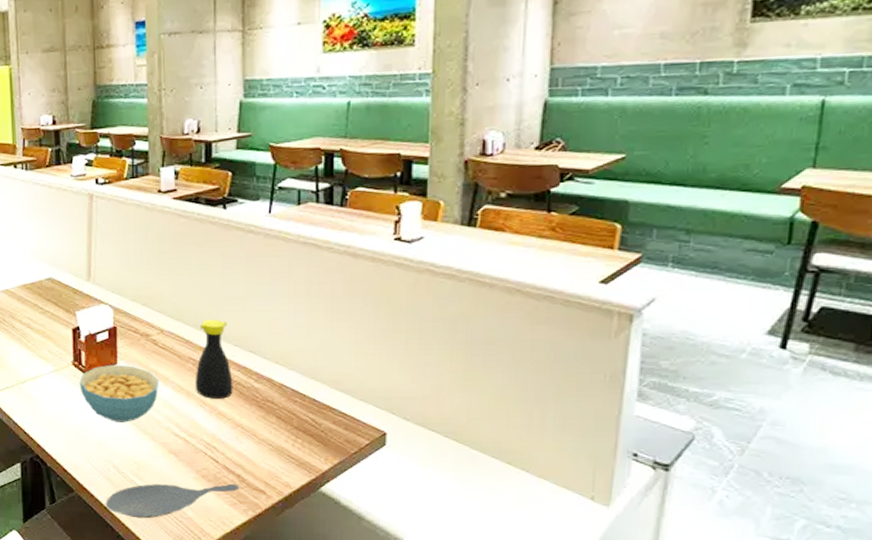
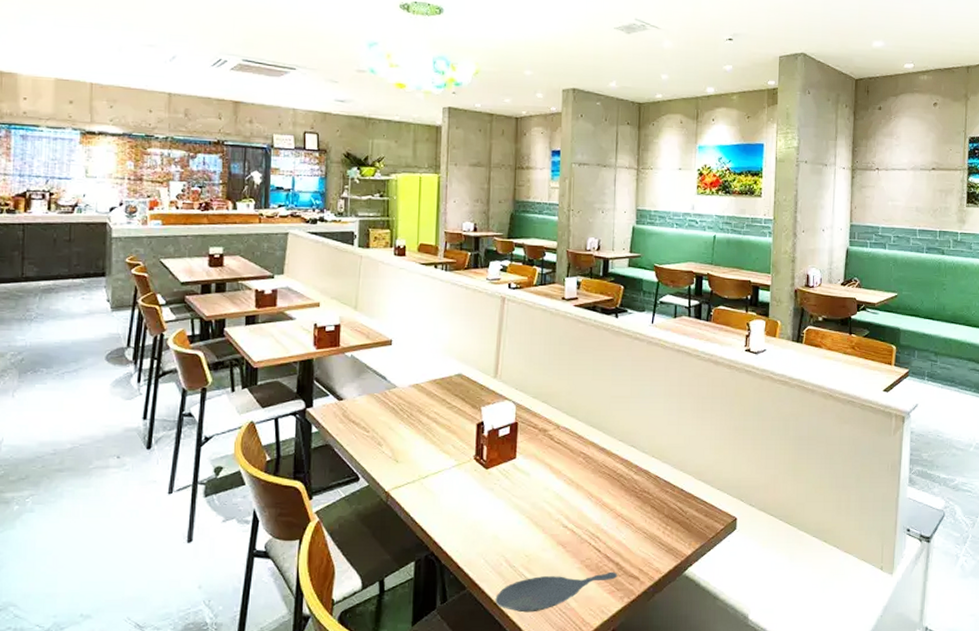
cereal bowl: present [79,364,159,422] -> none [479,458,553,516]
bottle: present [194,320,233,399] -> none [584,417,617,490]

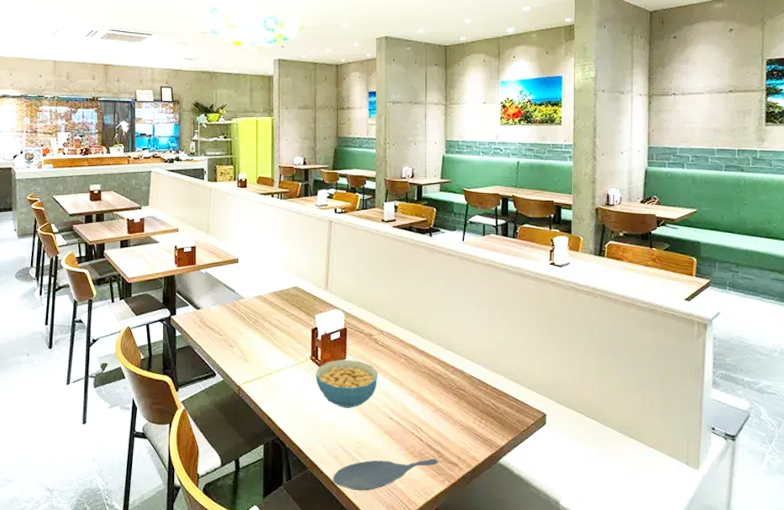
cereal bowl: none [479,458,553,516] -> present [315,359,379,408]

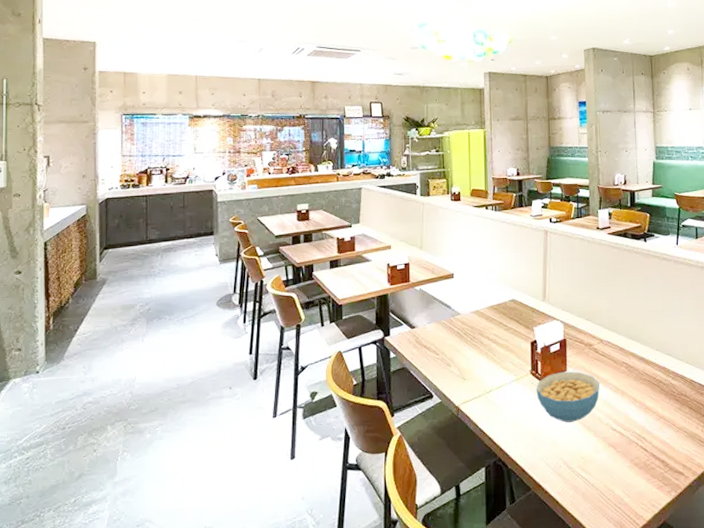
spoon: present [332,458,439,491] -> none [557,468,664,509]

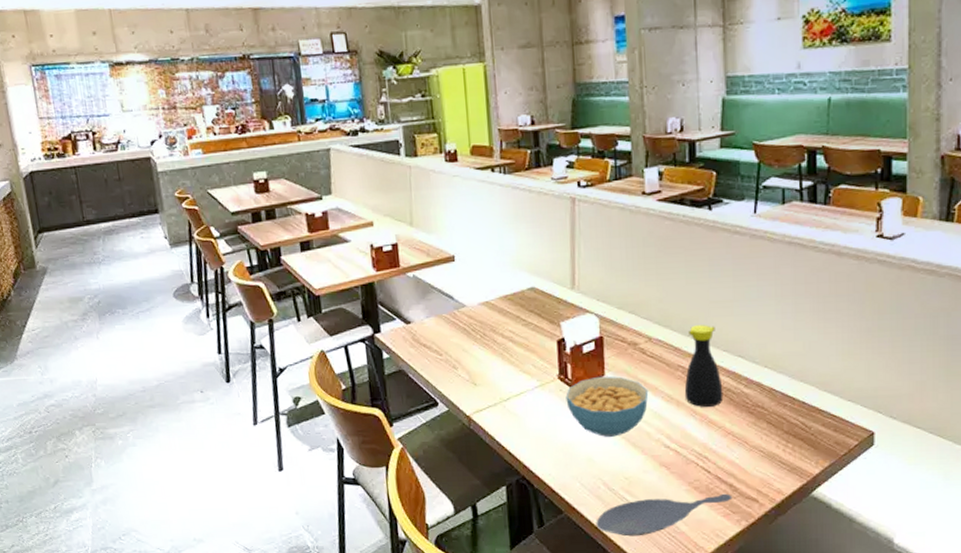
spoon: none [557,468,664,509] -> present [596,493,733,537]
bottle: none [627,329,657,396] -> present [684,325,723,407]

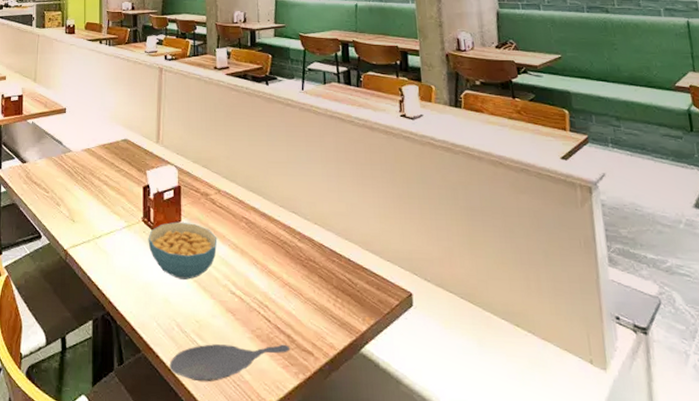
bottle: present [684,325,723,407] -> none [247,182,281,257]

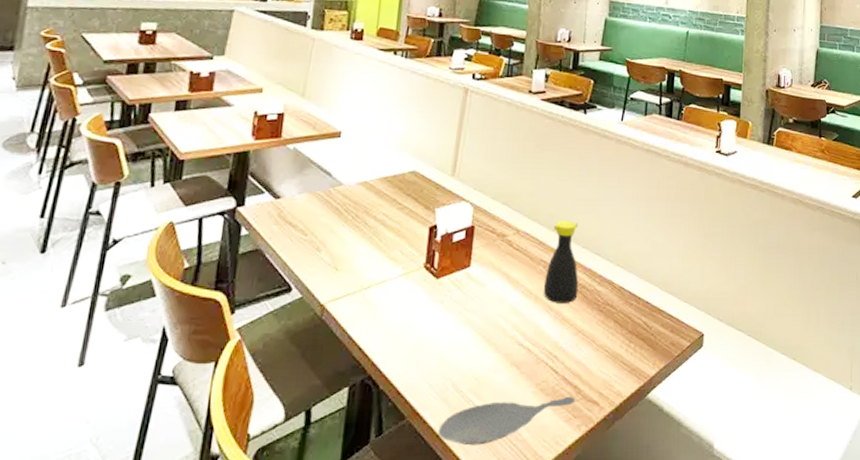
cereal bowl: present [148,221,217,280] -> none [428,267,510,332]
bottle: none [247,182,281,257] -> present [543,221,579,303]

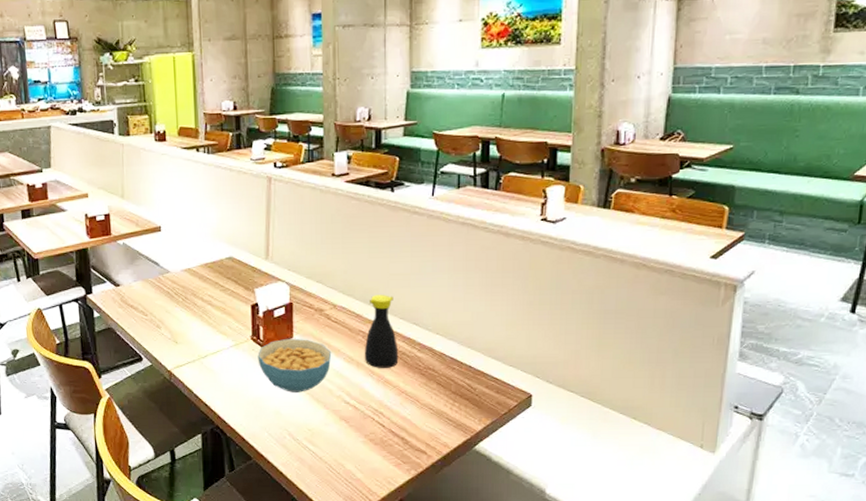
cereal bowl: none [428,267,510,332] -> present [257,338,332,392]
spoon: present [438,396,576,446] -> none [281,445,404,482]

